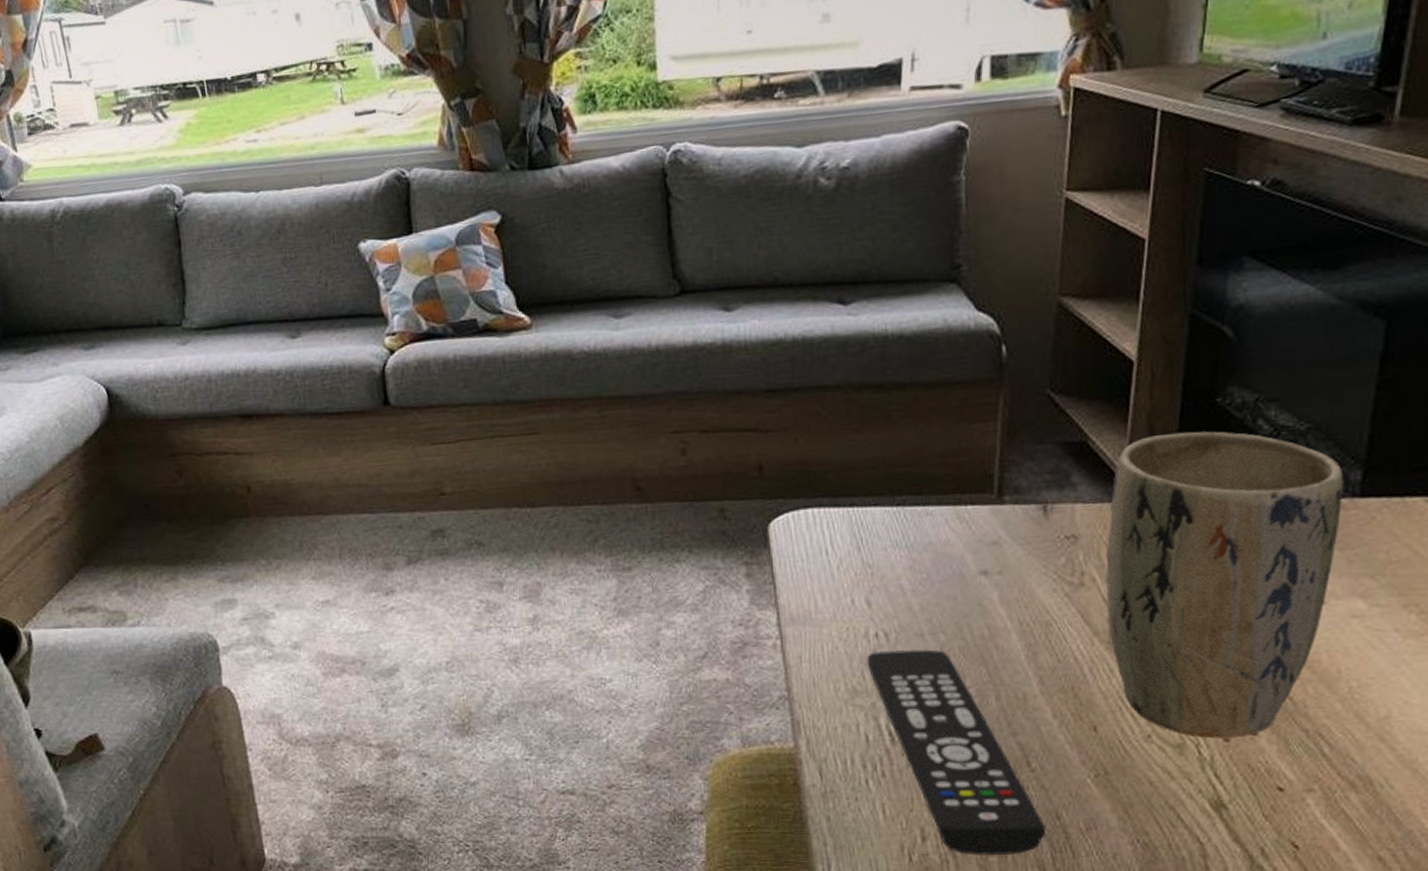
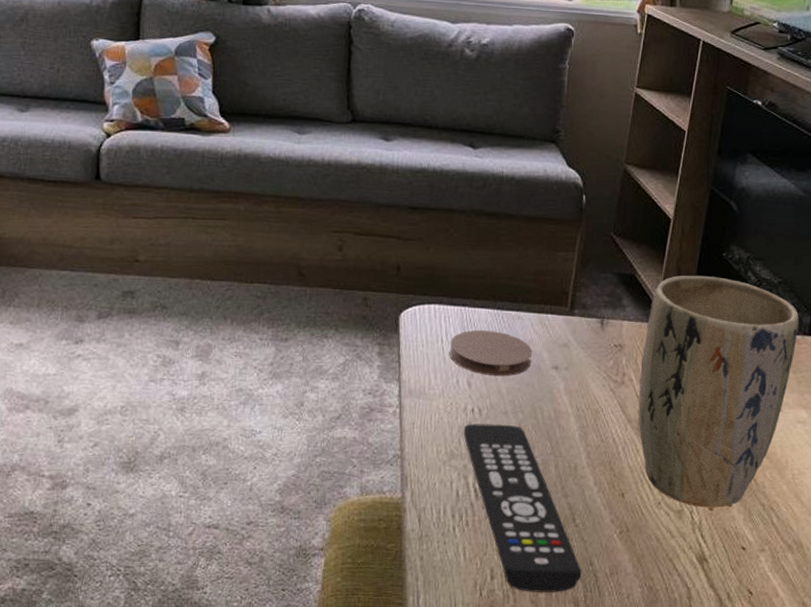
coaster: none [838,533,951,591] -> present [449,329,533,377]

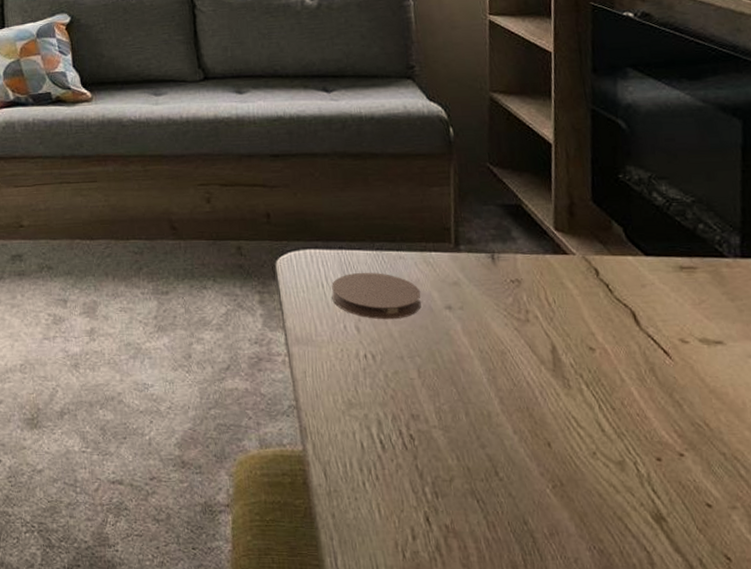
remote control: present [463,424,582,594] -> none [358,370,516,556]
plant pot: present [638,275,799,508] -> none [544,200,728,458]

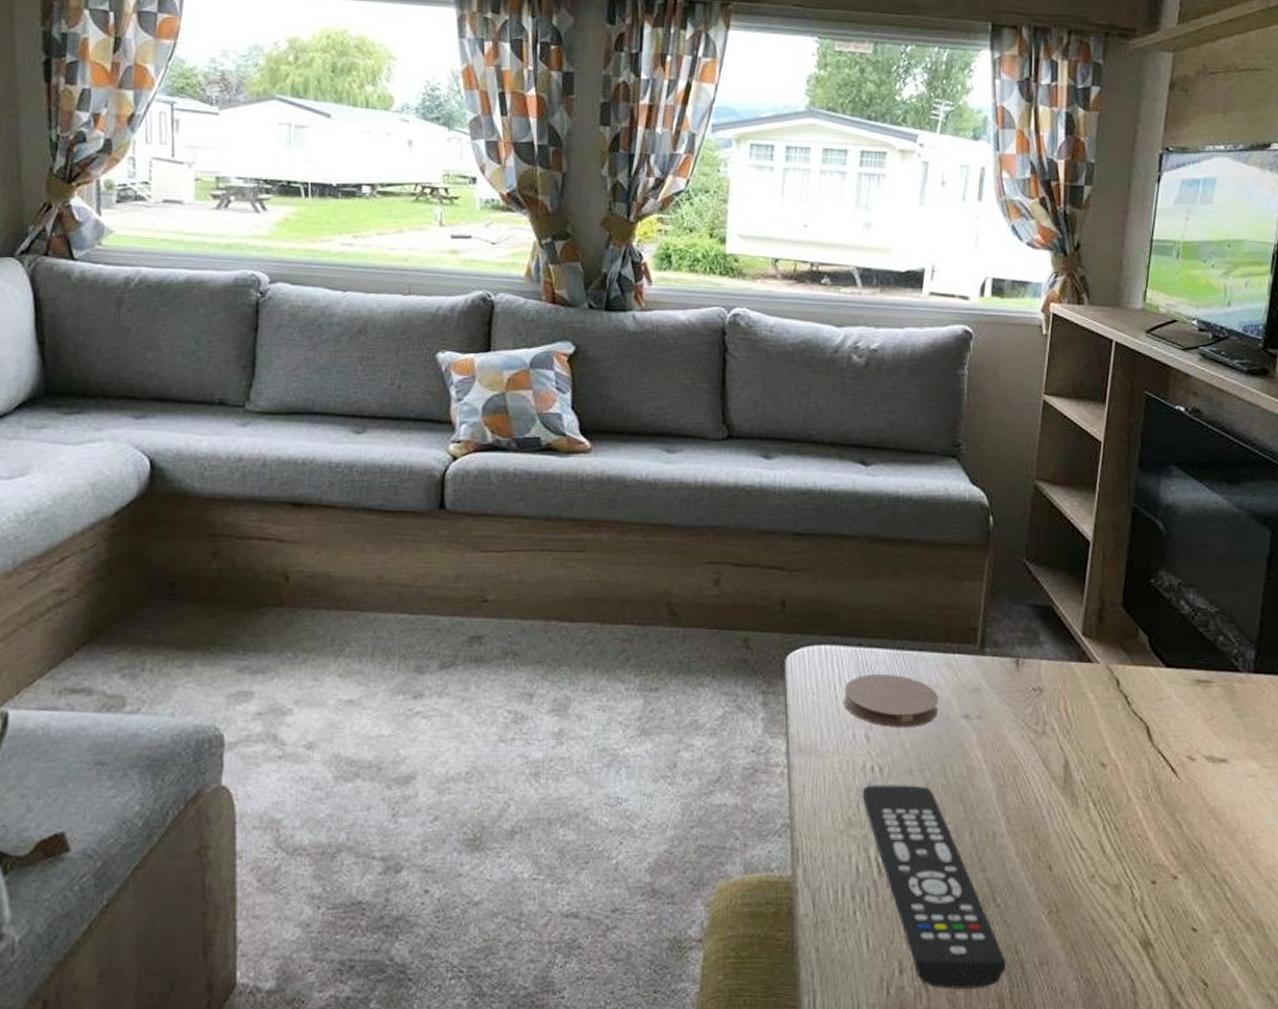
remote control: none [358,370,516,556] -> present [862,785,1006,990]

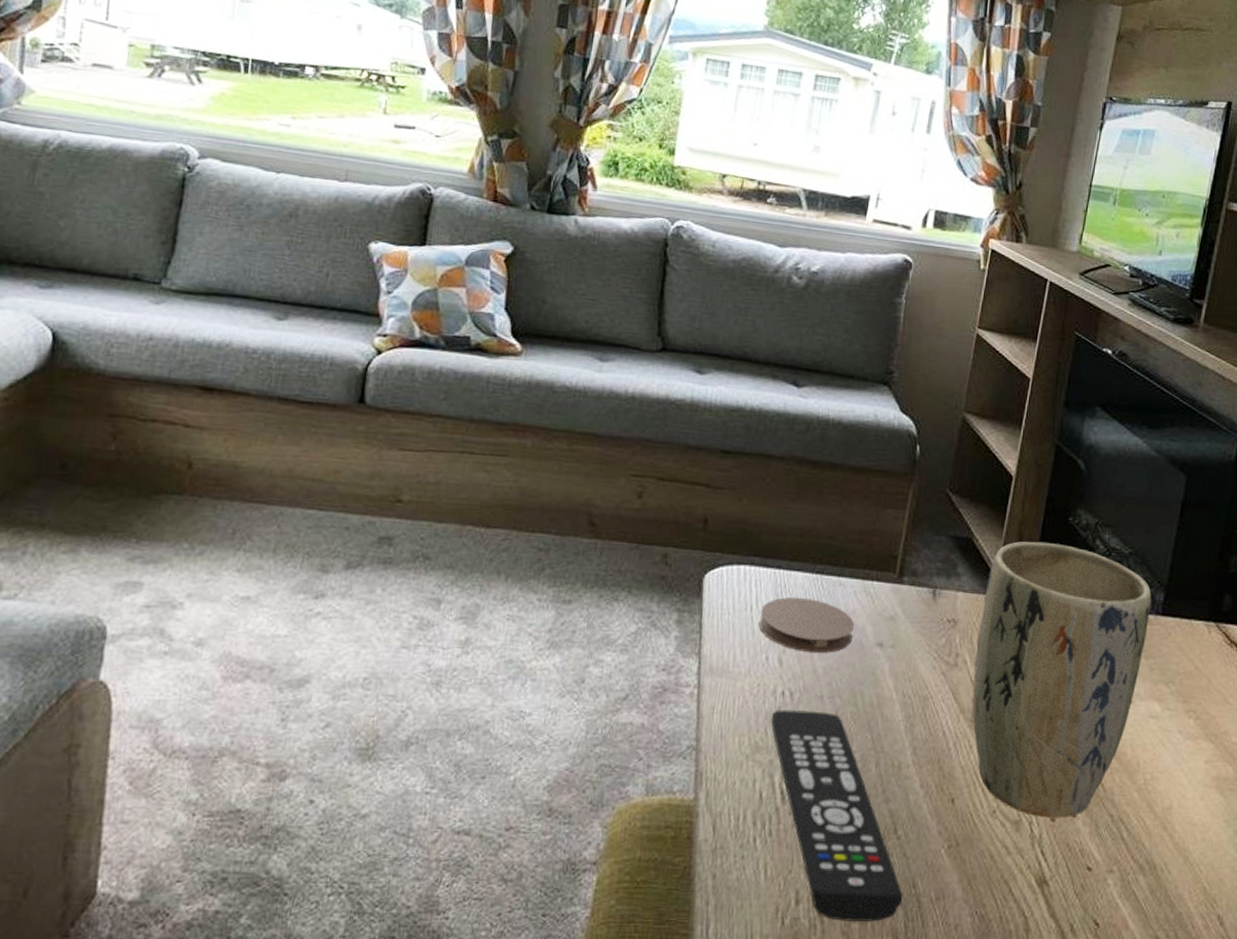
plant pot: none [1064,605,1242,881] -> present [973,541,1152,818]

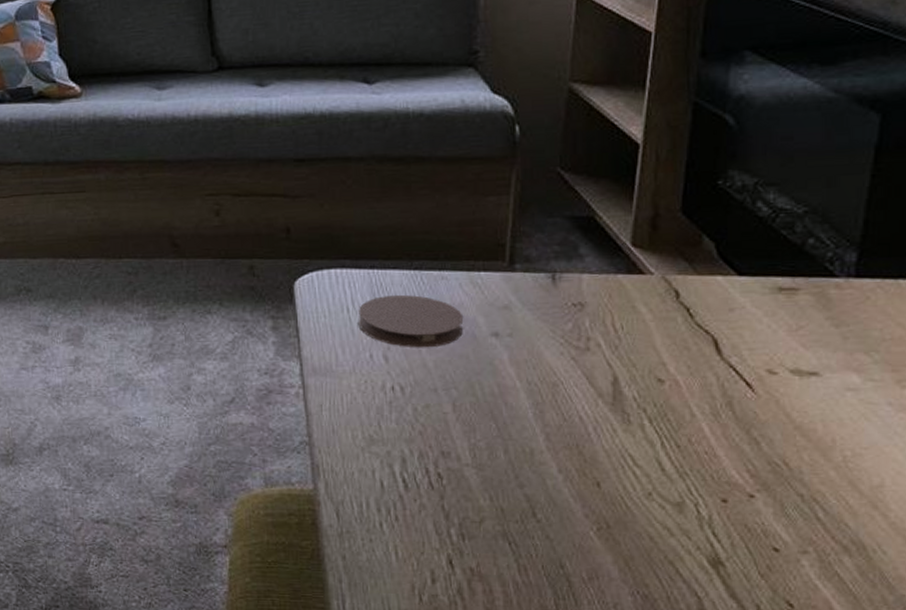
remote control: present [770,709,903,923] -> none [383,403,550,600]
plant pot: present [973,541,1152,818] -> none [611,211,839,499]

